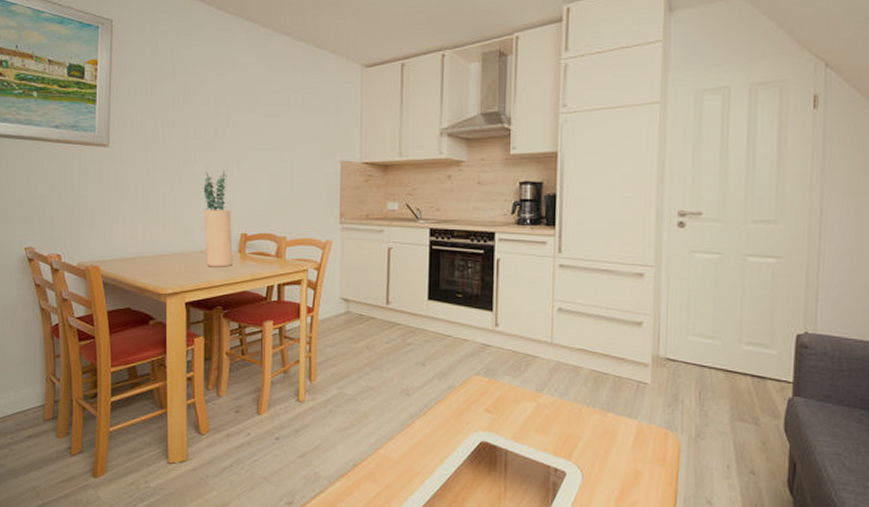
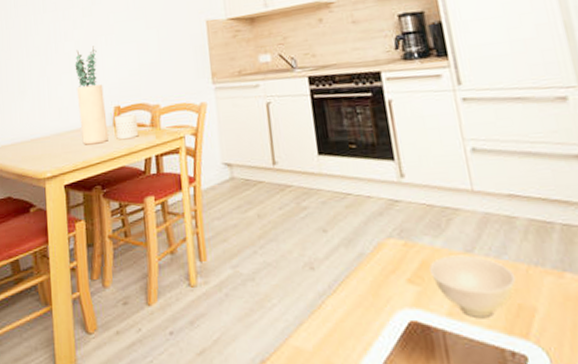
mug: none [241,242,264,266] -> present [115,113,139,140]
bowl: none [505,393,571,442] -> present [429,254,516,317]

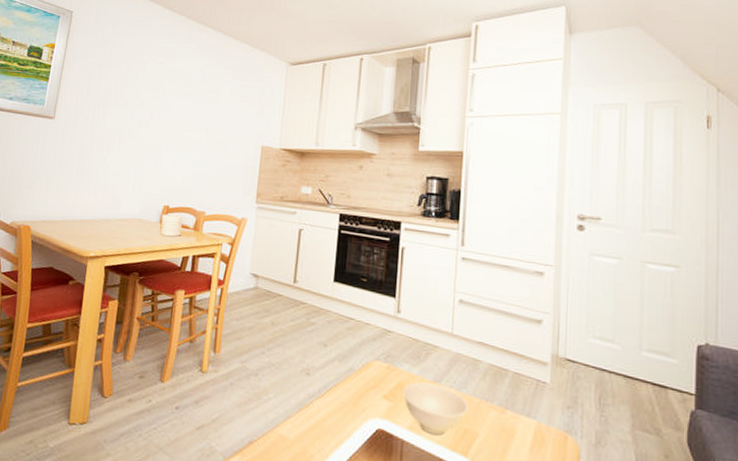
vase: present [74,46,109,145] -> none [129,147,157,236]

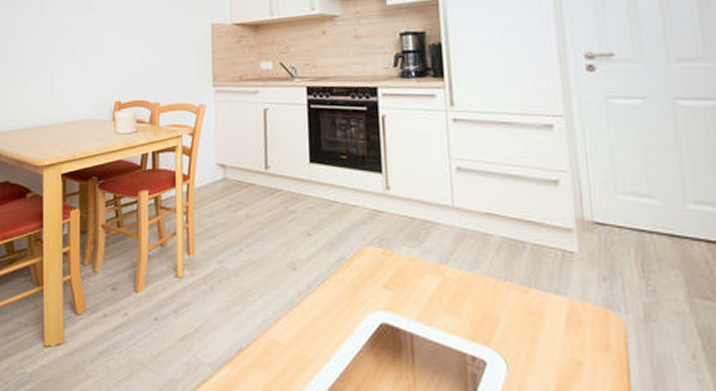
bowl: present [403,382,469,435] -> none [405,265,485,324]

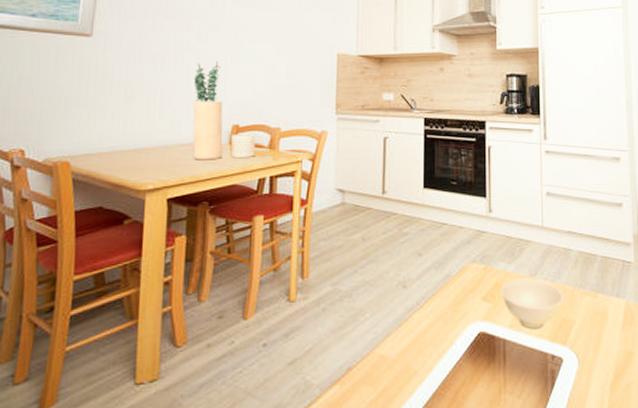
vase: none [78,40,107,137] -> present [192,61,223,160]
bowl: none [405,265,485,324] -> present [501,278,564,329]

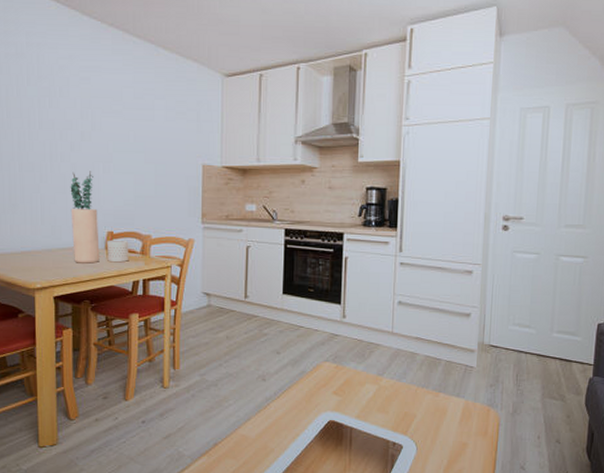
bowl: present [501,278,564,329] -> none [351,377,408,420]

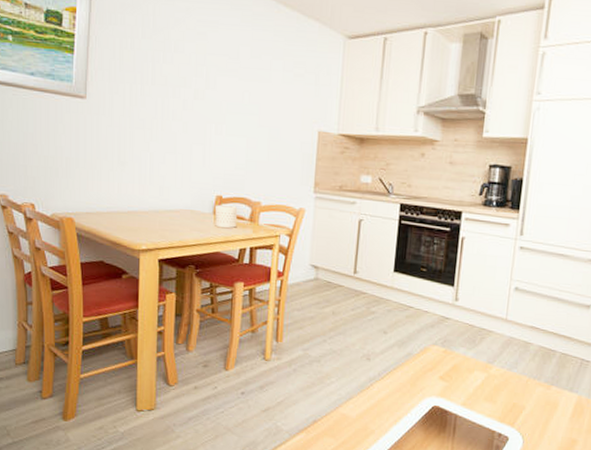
vase: present [70,171,100,264] -> none [179,131,208,228]

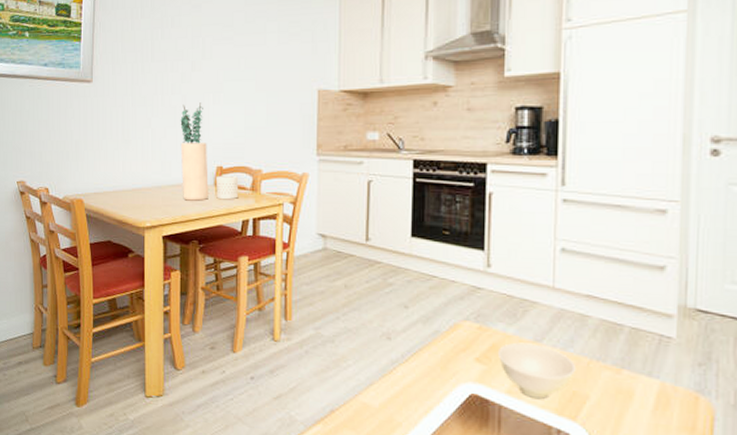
vase: none [179,131,208,228] -> present [180,102,209,201]
bowl: none [458,363,518,409] -> present [498,342,577,399]

